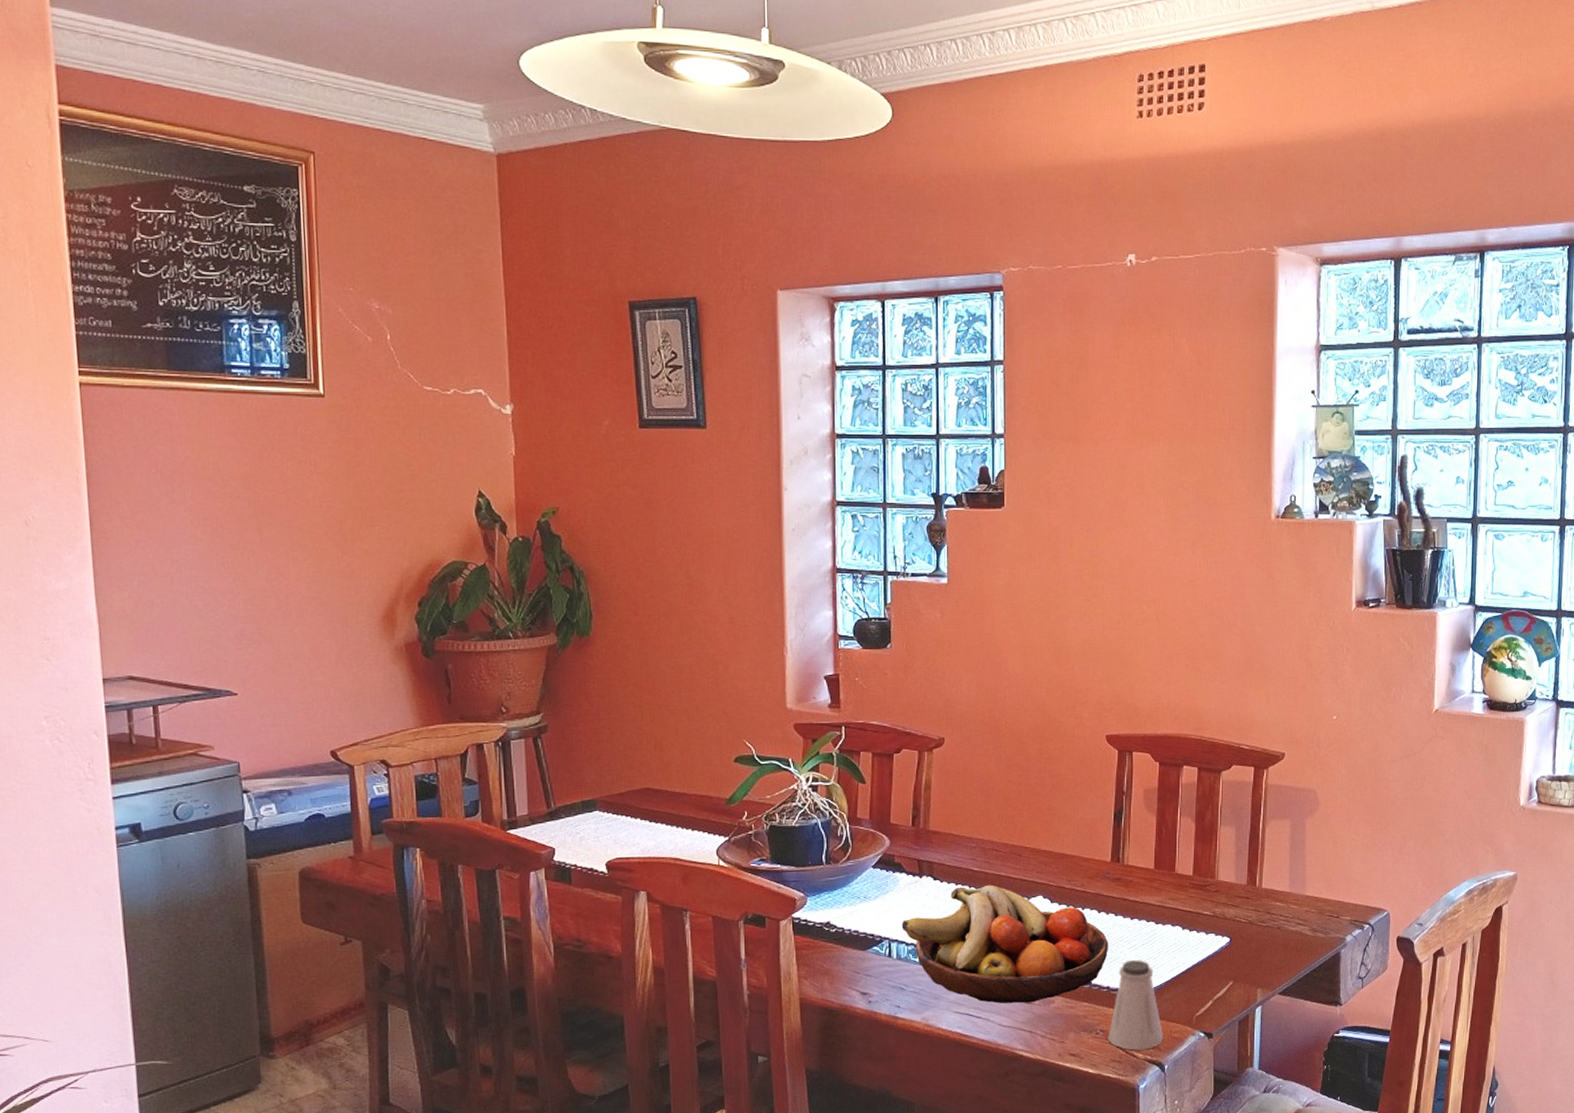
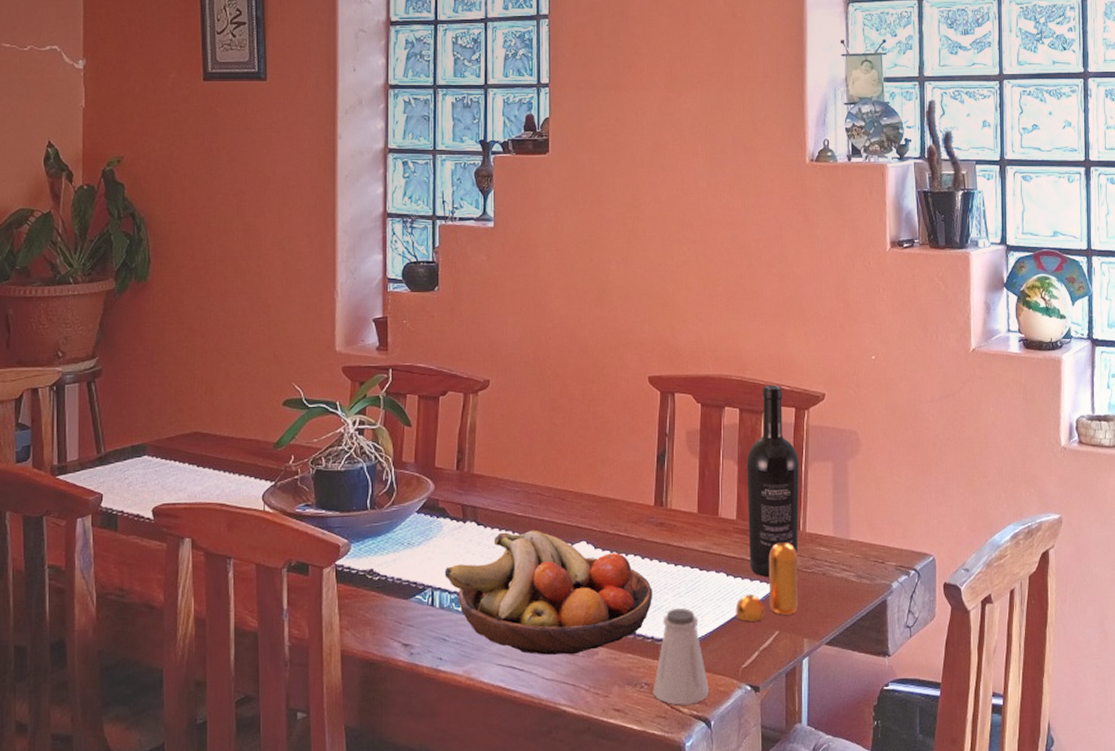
pepper shaker: none [1190,897,1253,973] -> present [735,542,798,622]
wine bottle: none [1204,744,1258,931] -> present [746,384,800,578]

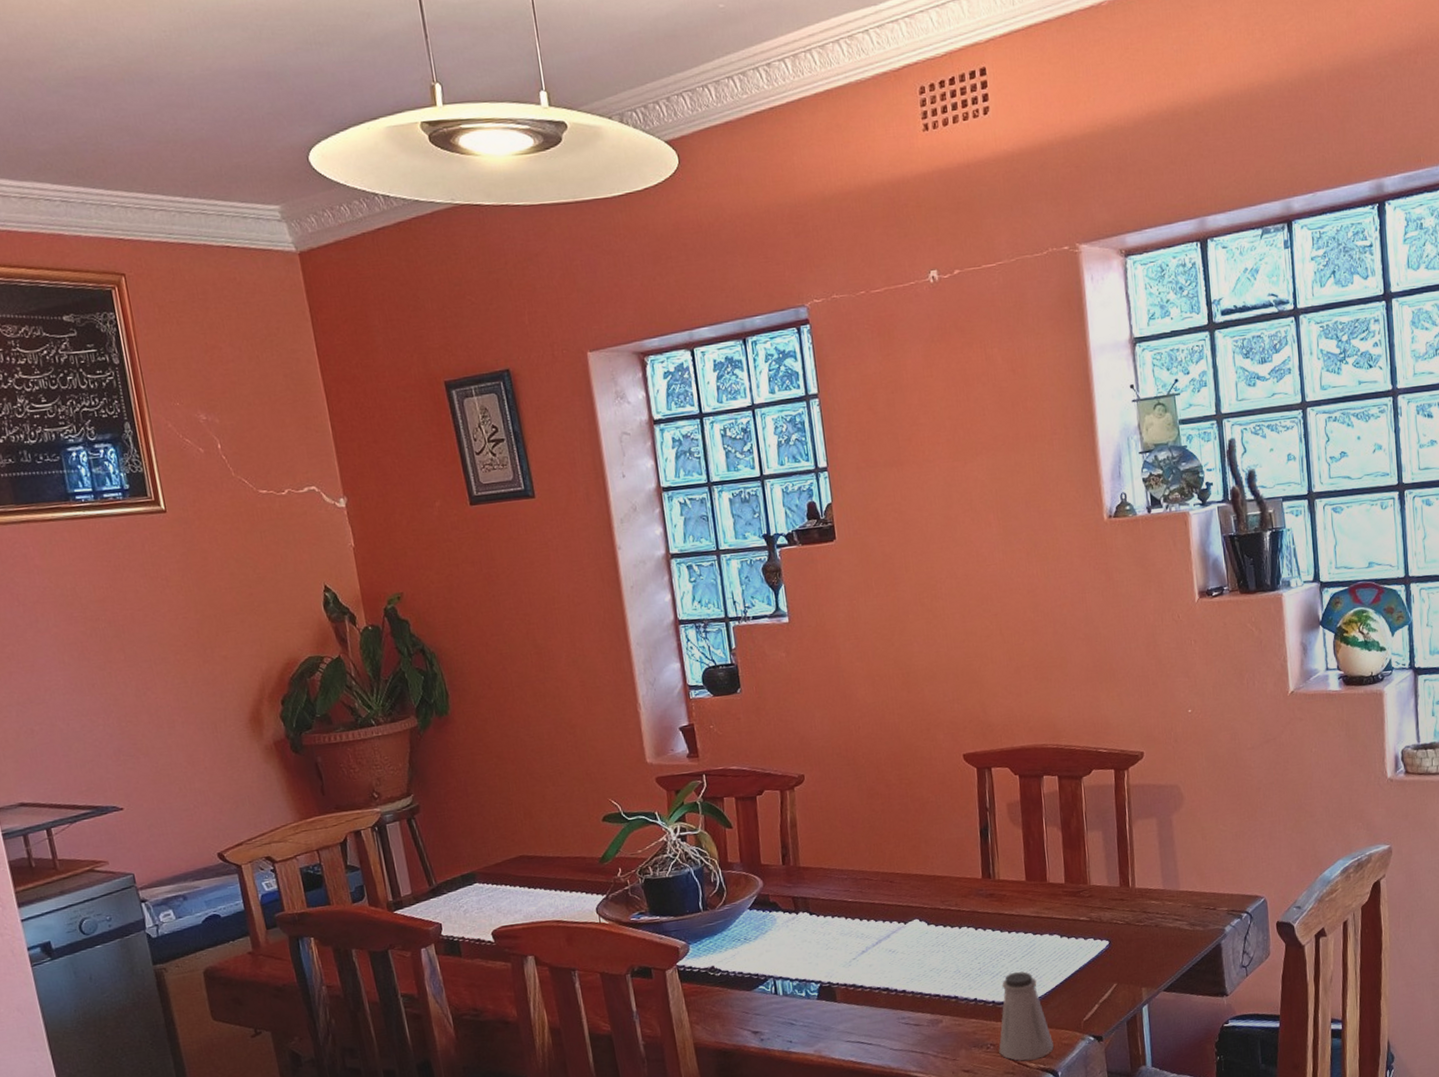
fruit bowl: present [444,530,652,655] -> none [783,913,990,1029]
pepper shaker: present [735,542,798,622] -> none [1072,900,1133,978]
wine bottle: present [746,384,800,578] -> none [1070,749,1130,935]

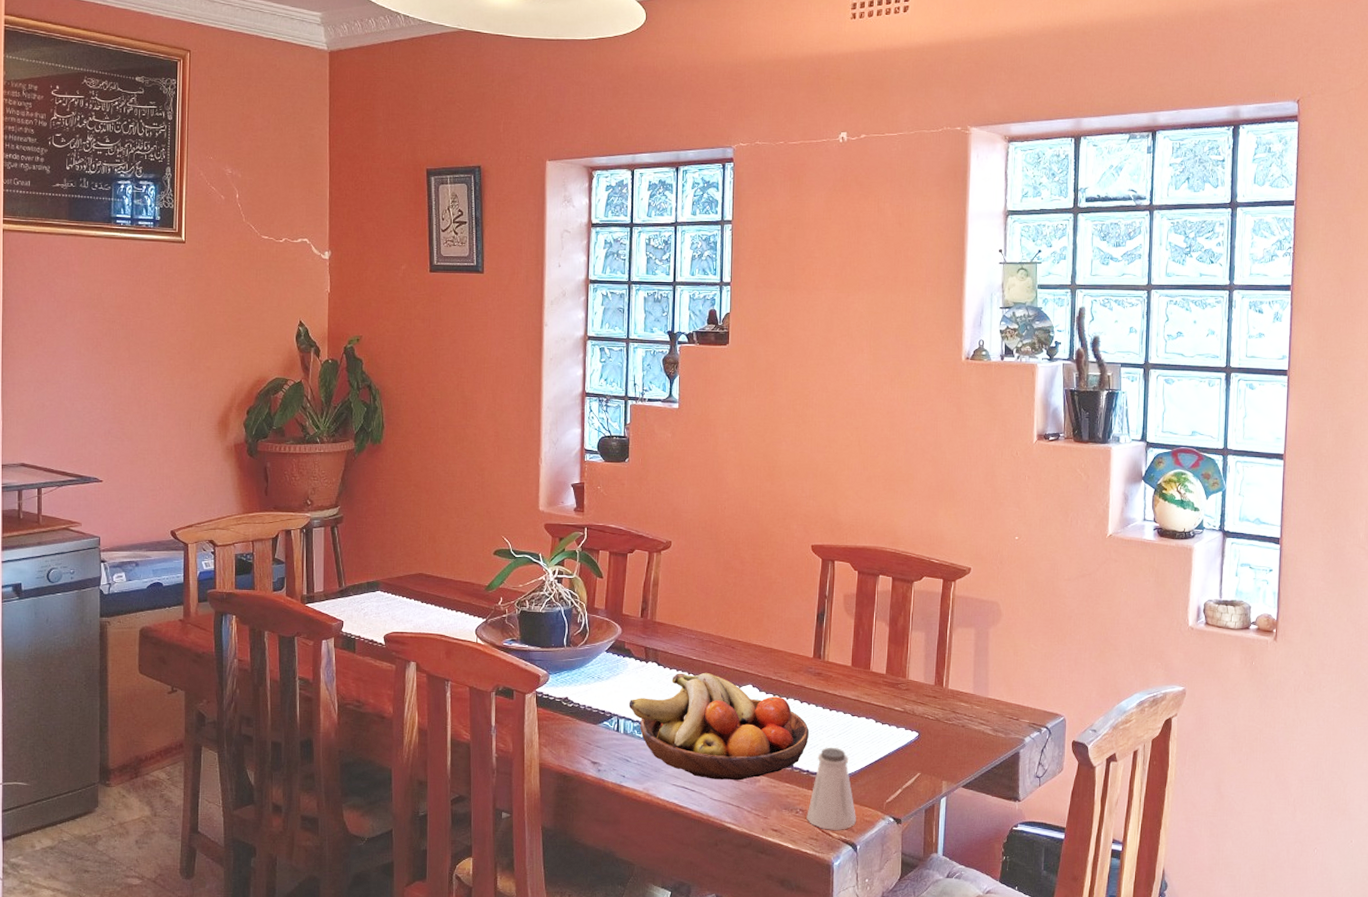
fruit bowl: none [783,913,990,1029] -> present [628,672,809,781]

